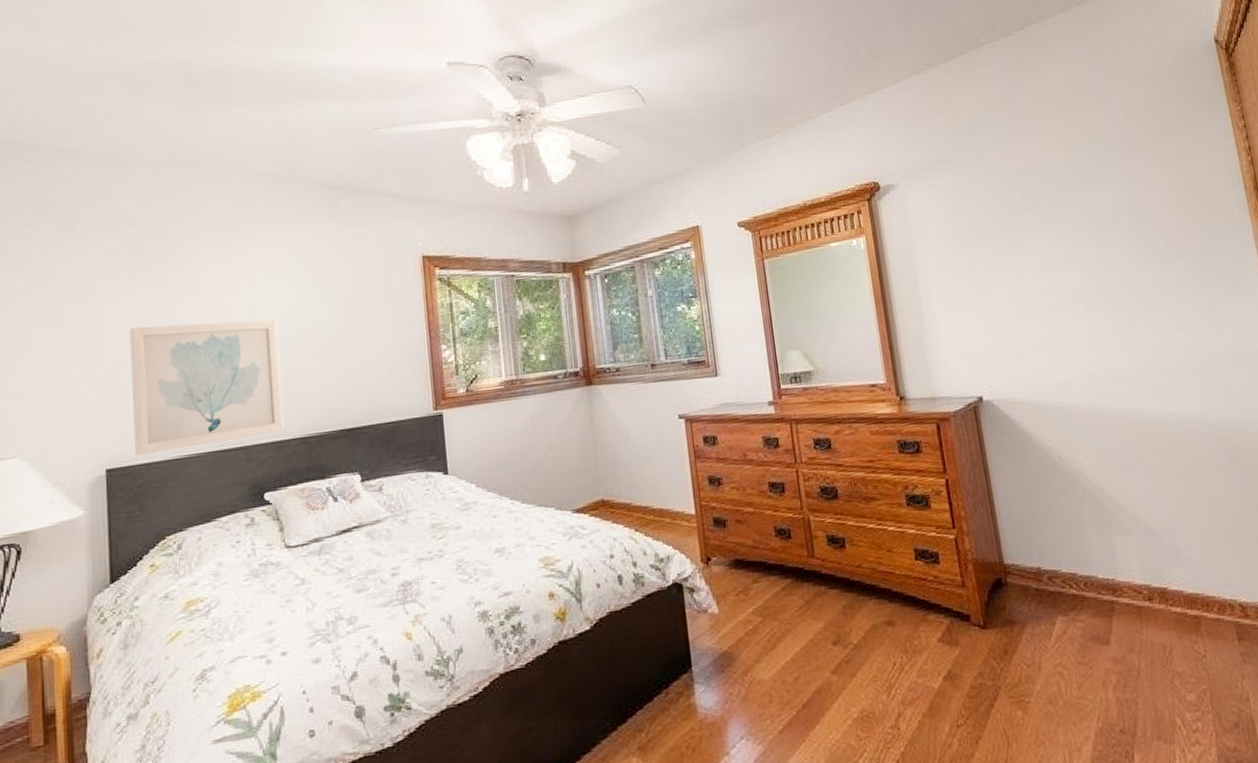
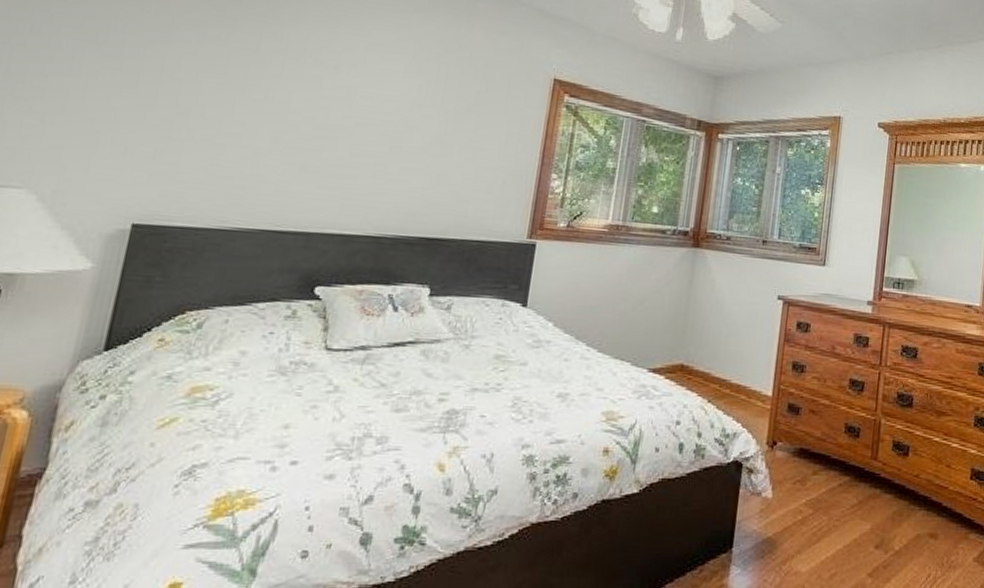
wall art: present [129,319,284,455] -> none [173,76,379,225]

